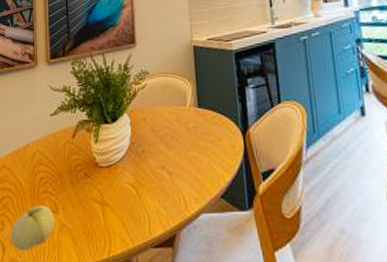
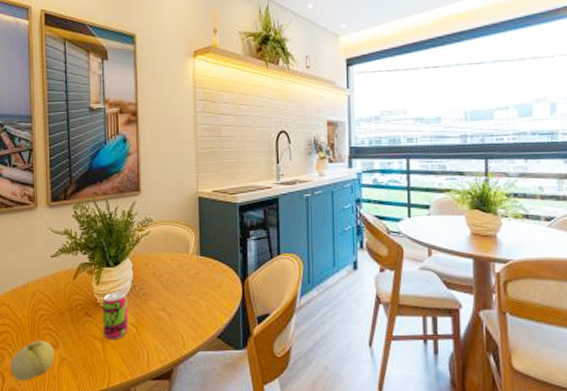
beverage can: none [101,149,129,204] -> present [102,291,129,340]

